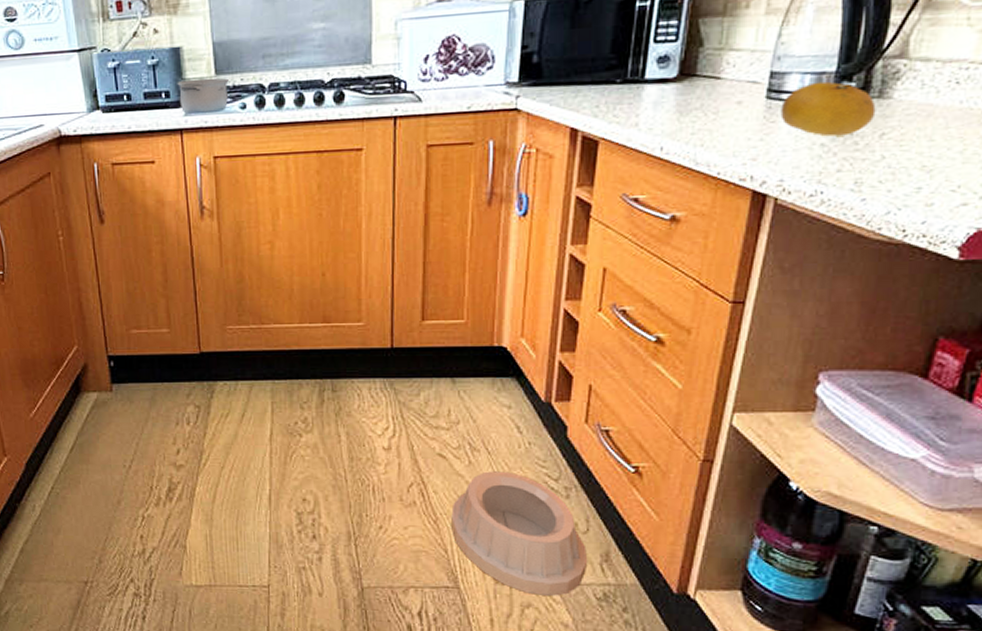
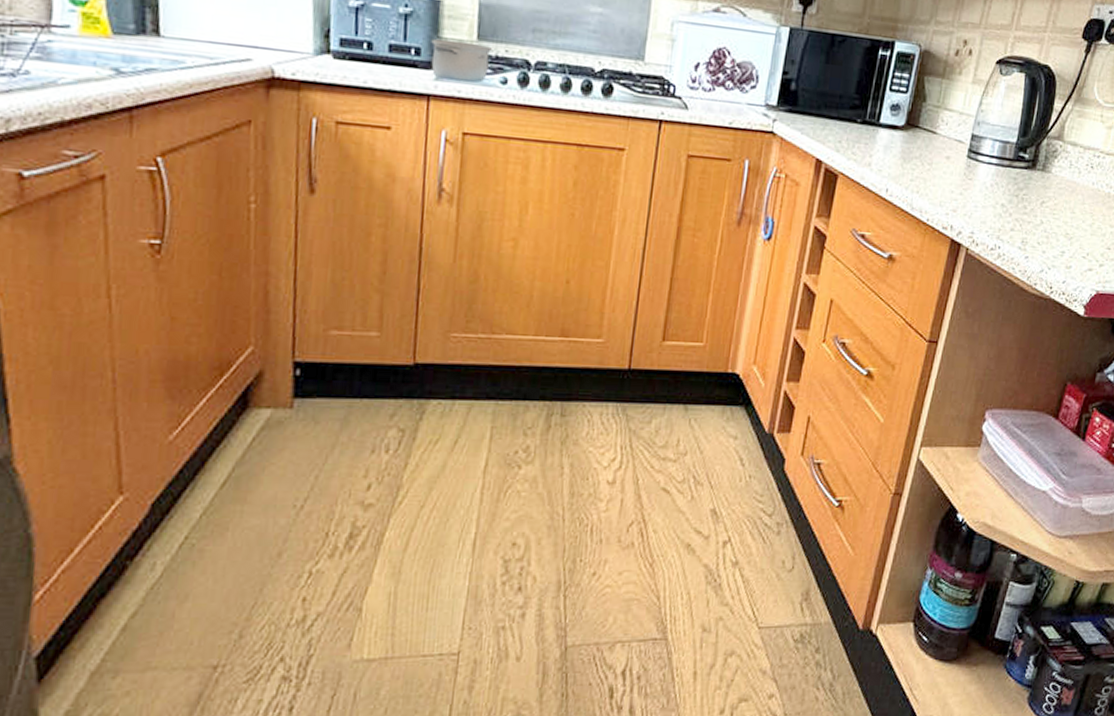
pet bowl: present [451,471,588,597] -> none [666,507,790,642]
fruit: present [780,81,876,137] -> none [976,149,1041,200]

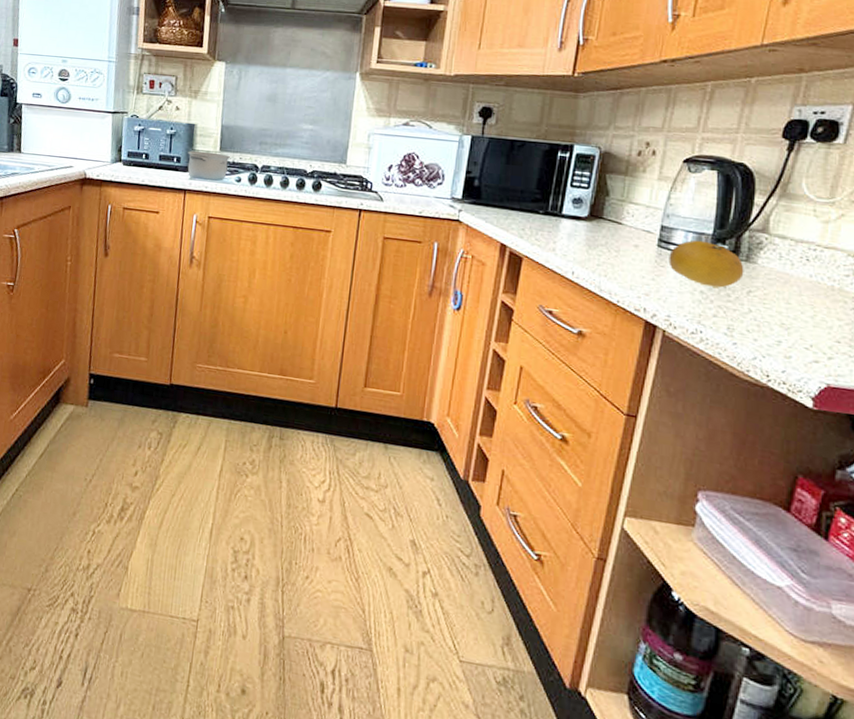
fruit: none [976,149,1041,200] -> present [668,240,744,288]

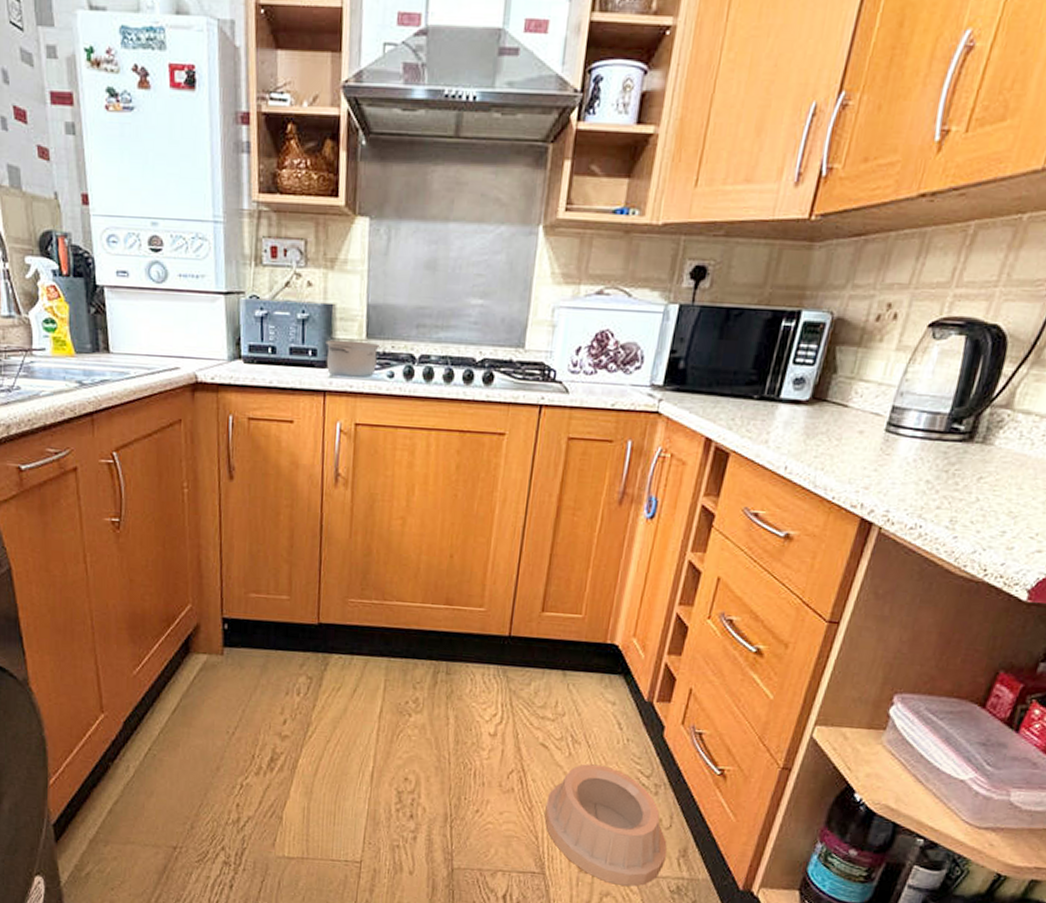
pet bowl: none [370,537,491,674] -> present [544,764,667,887]
fruit: present [668,240,744,288] -> none [895,421,979,476]

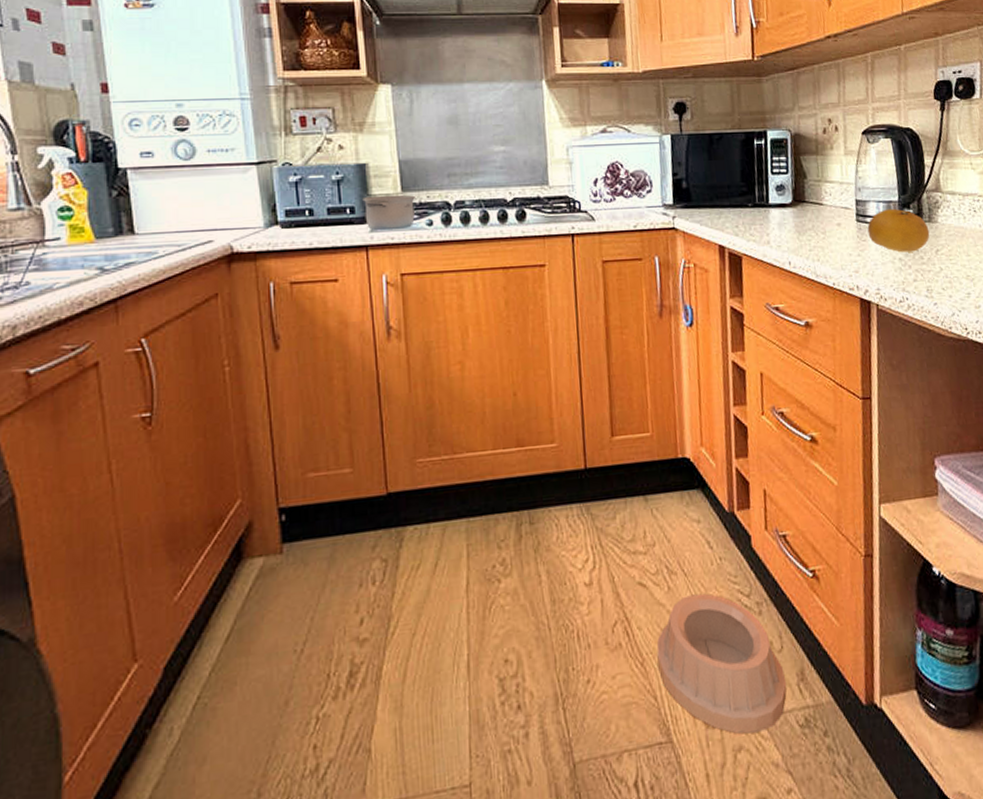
fruit: none [895,421,979,476] -> present [867,208,930,253]

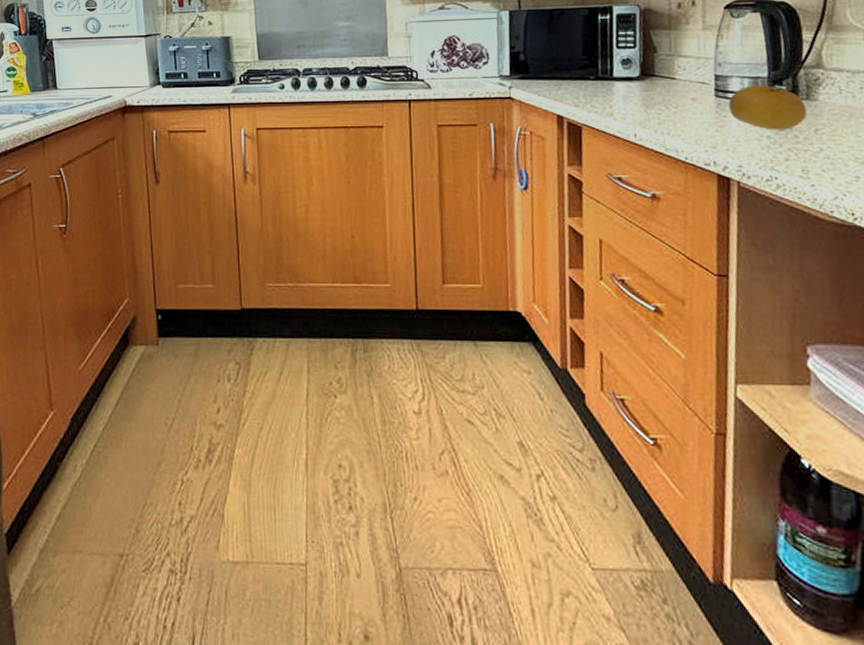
cooking pot: present [362,194,417,231] -> none [226,62,271,92]
pet bowl: present [656,593,787,735] -> none [483,439,622,584]

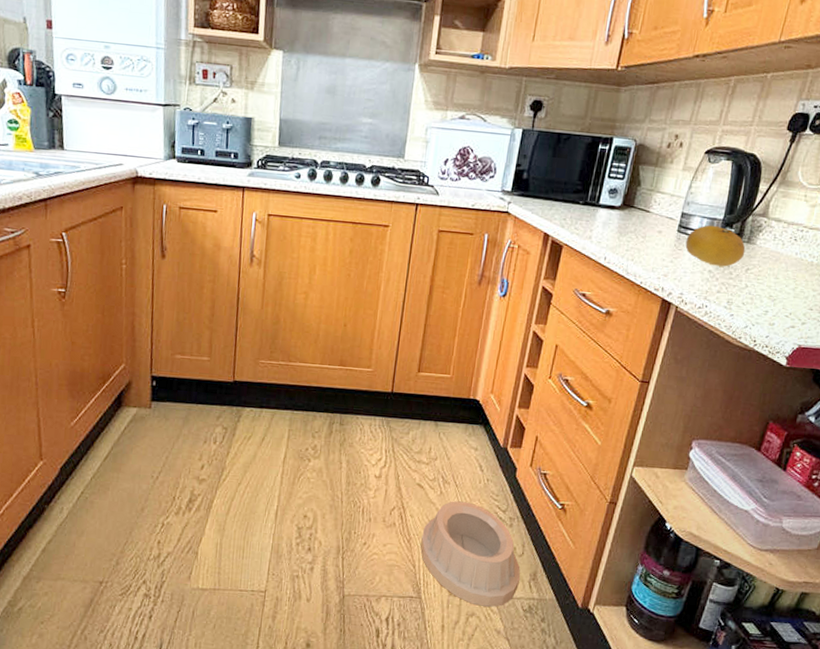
pet bowl: none [483,439,622,584] -> present [420,501,521,608]

